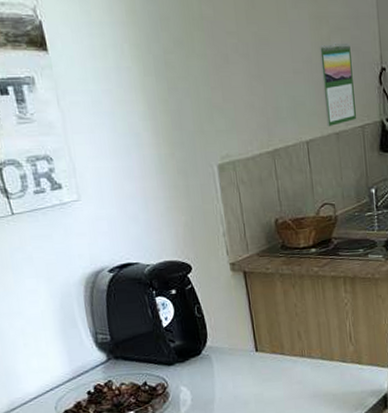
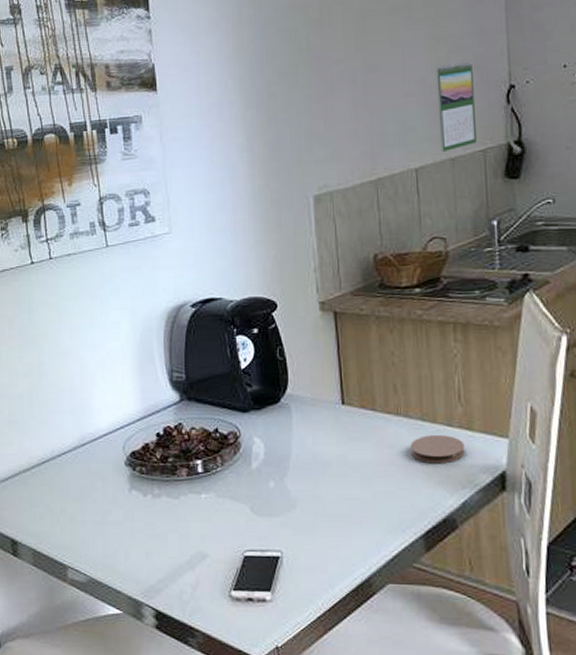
coaster: none [314,369,357,394] -> present [410,435,465,464]

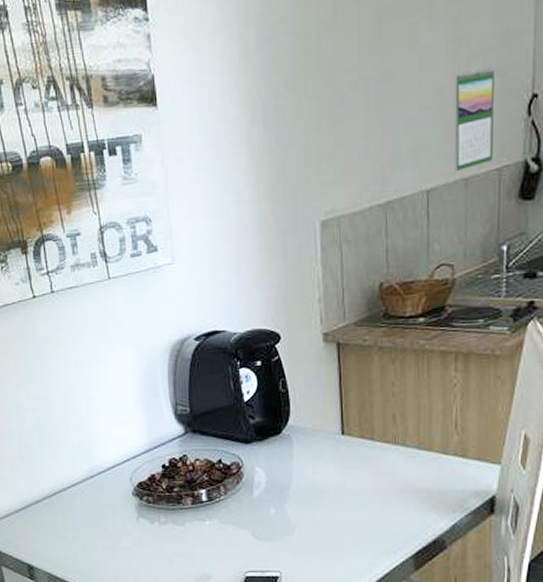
coaster: present [410,435,465,464] -> none [406,463,458,490]

